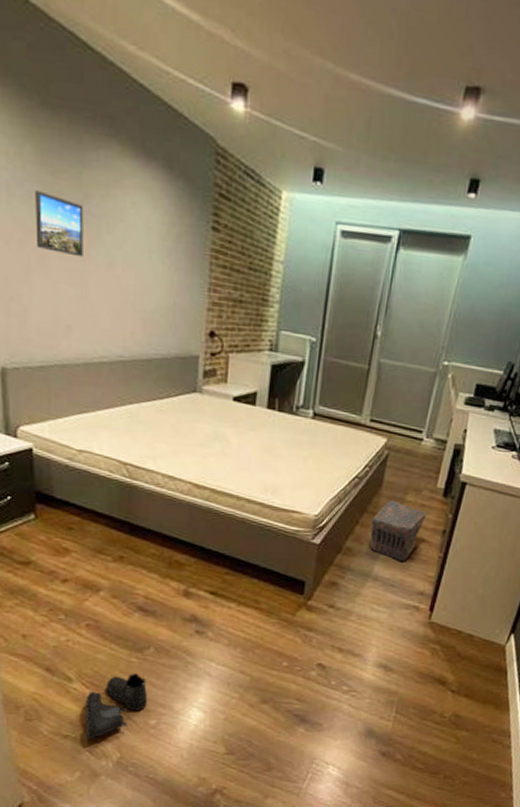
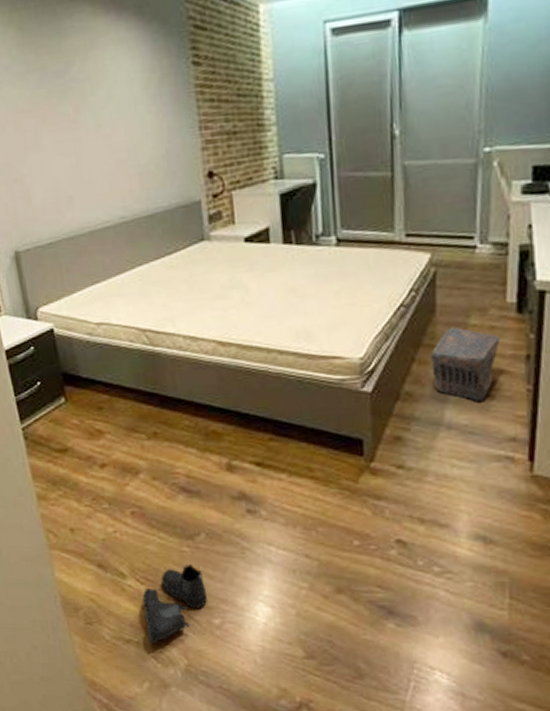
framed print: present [35,190,84,257] -> none [22,70,73,127]

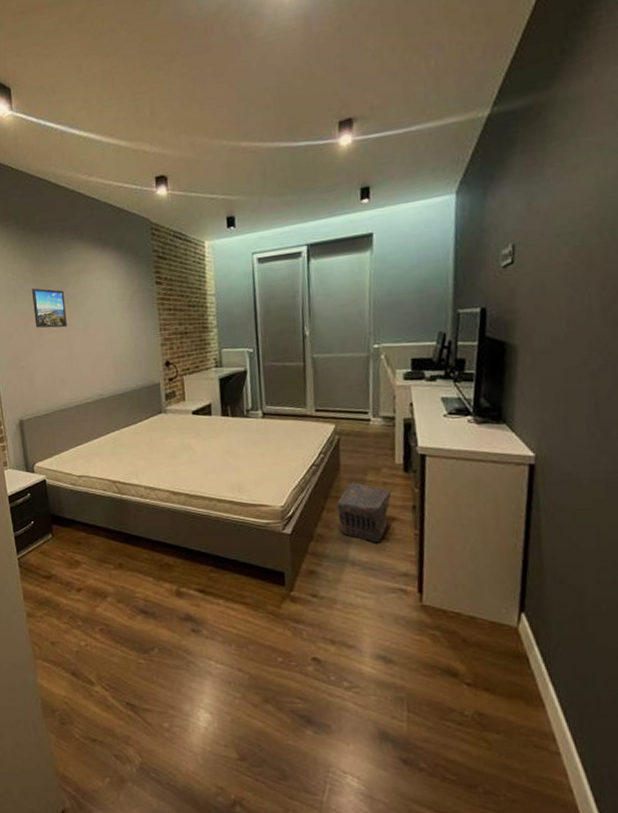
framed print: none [22,70,73,127] -> present [32,288,67,328]
boots: present [142,564,208,644] -> none [106,675,159,743]

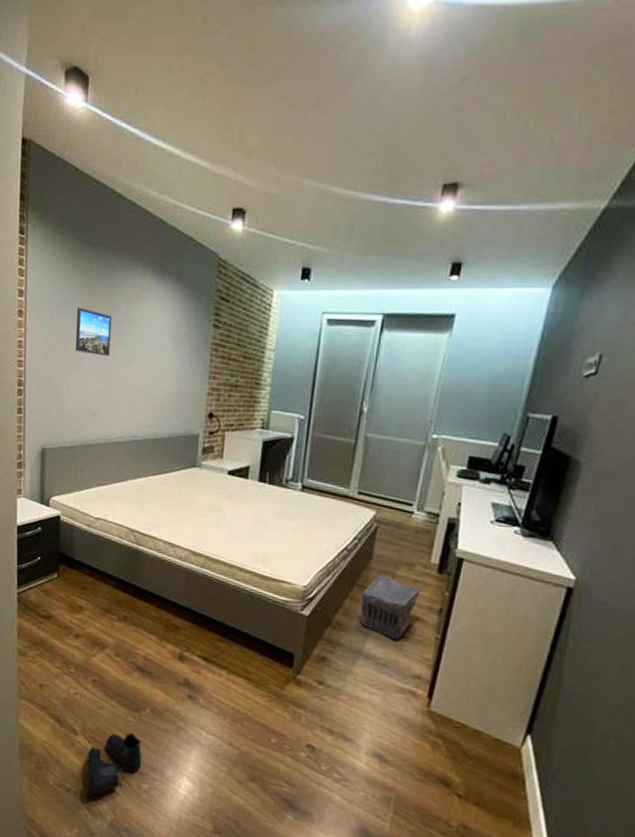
boots: none [106,675,159,743] -> present [85,732,142,796]

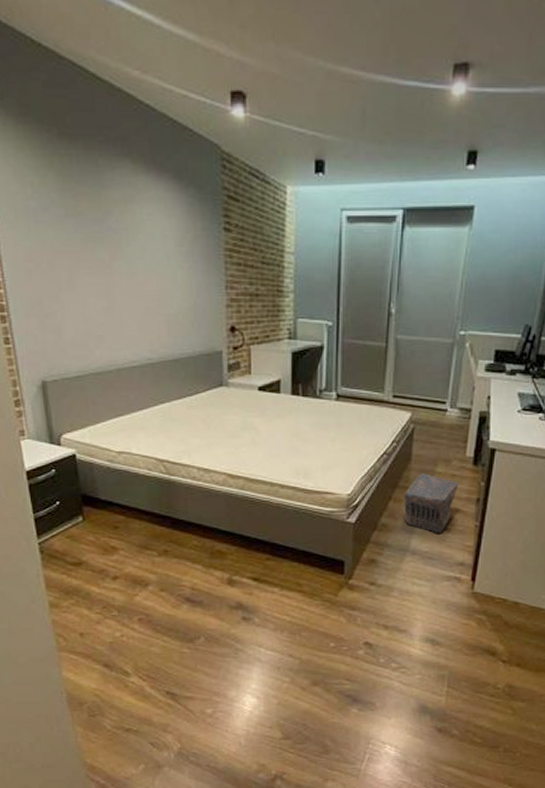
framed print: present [75,307,112,357] -> none [60,214,108,271]
boots: present [85,732,142,796] -> none [143,664,203,731]

